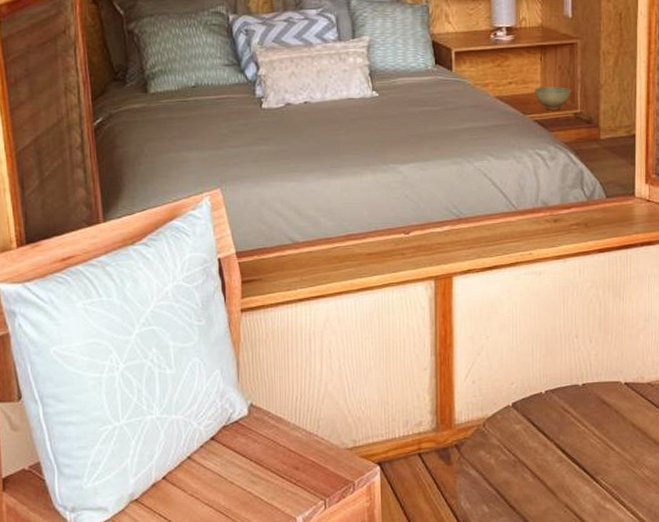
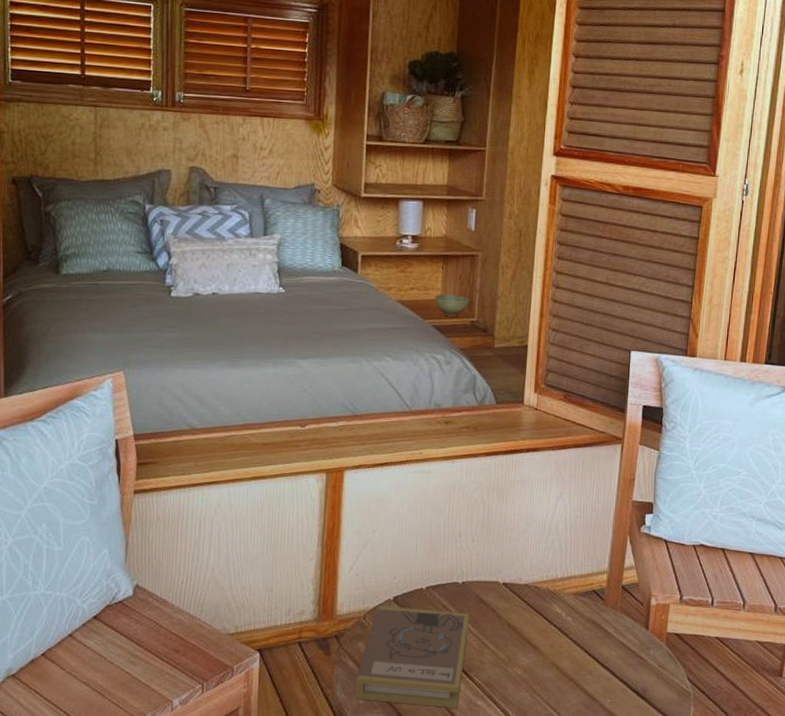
book: none [479,412,592,514] -> present [355,606,469,709]

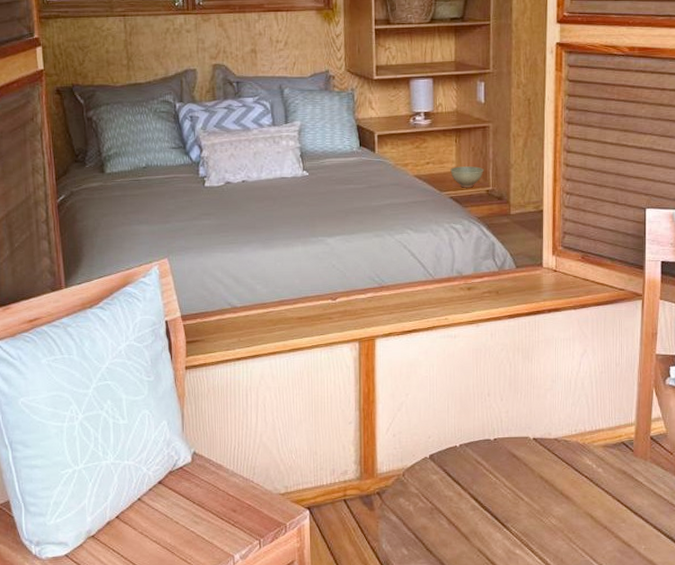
book: present [355,606,469,709] -> none [399,463,502,558]

